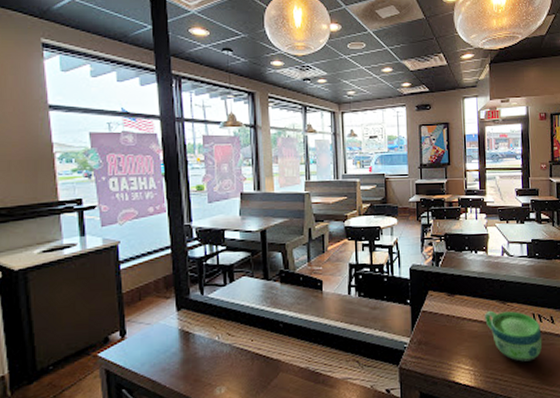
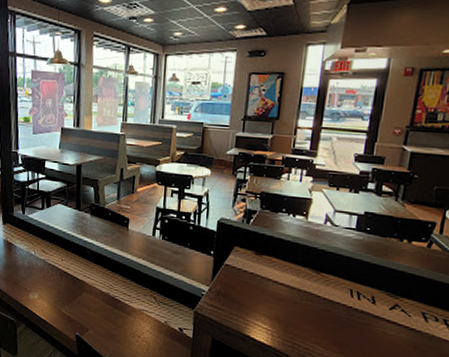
cup: present [485,310,543,362] -> none [292,277,358,336]

